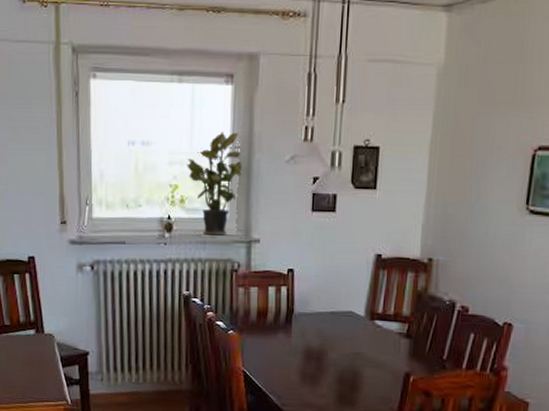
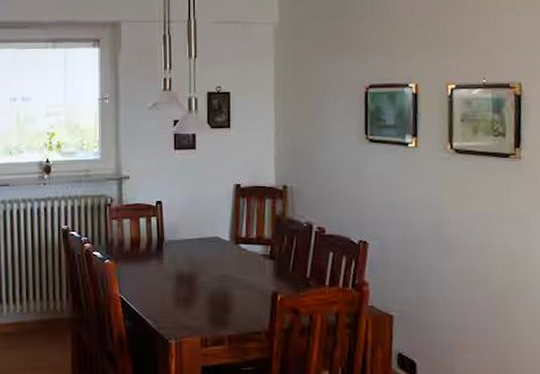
potted plant: present [187,132,242,237] -> none [62,86,110,176]

